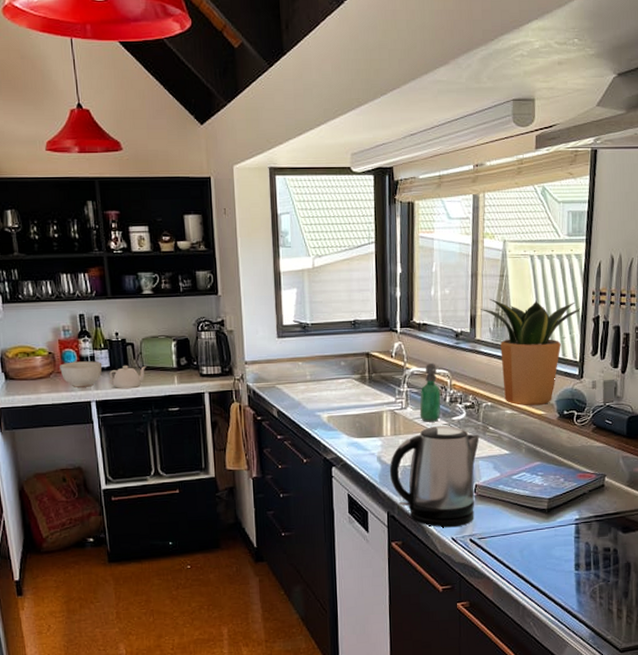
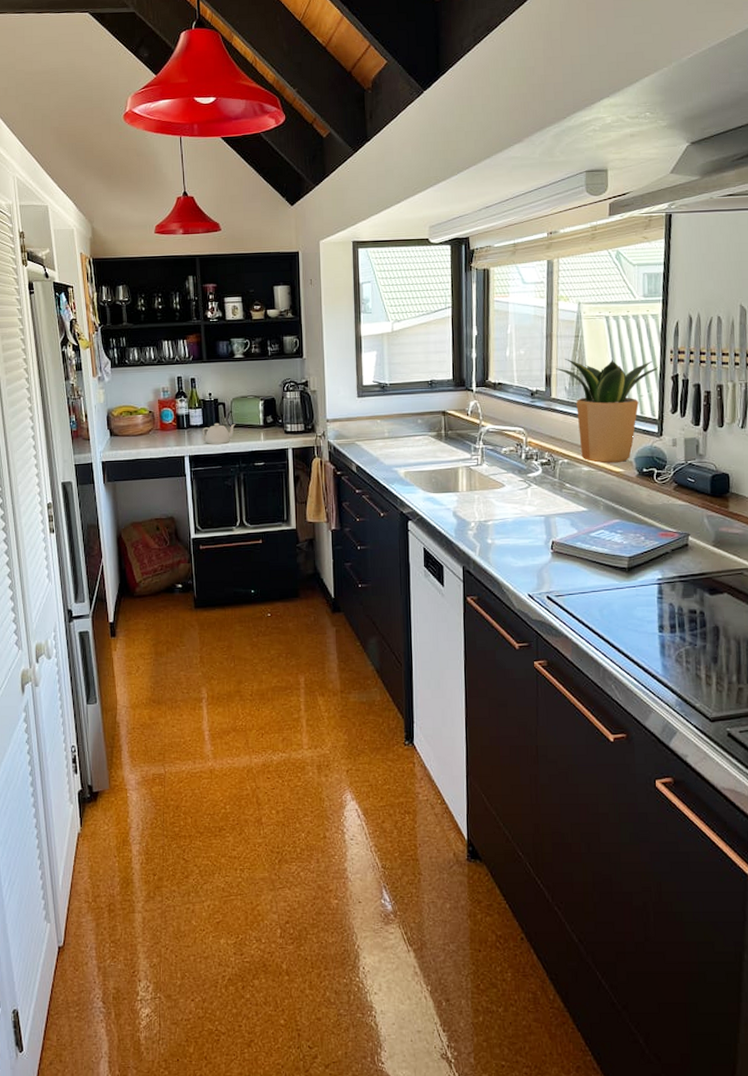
bowl: present [58,361,103,387] -> none [157,419,196,443]
kettle: present [389,426,480,528] -> none [464,482,556,584]
soap dispenser: present [419,363,441,422] -> none [495,420,517,478]

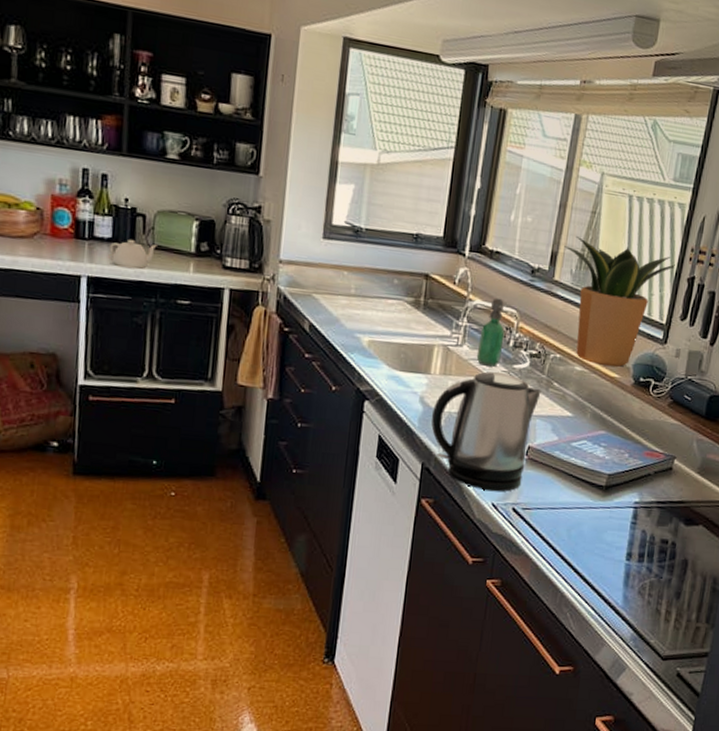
kettle: none [464,482,556,584] -> present [431,371,541,492]
soap dispenser: none [495,420,517,478] -> present [476,297,505,367]

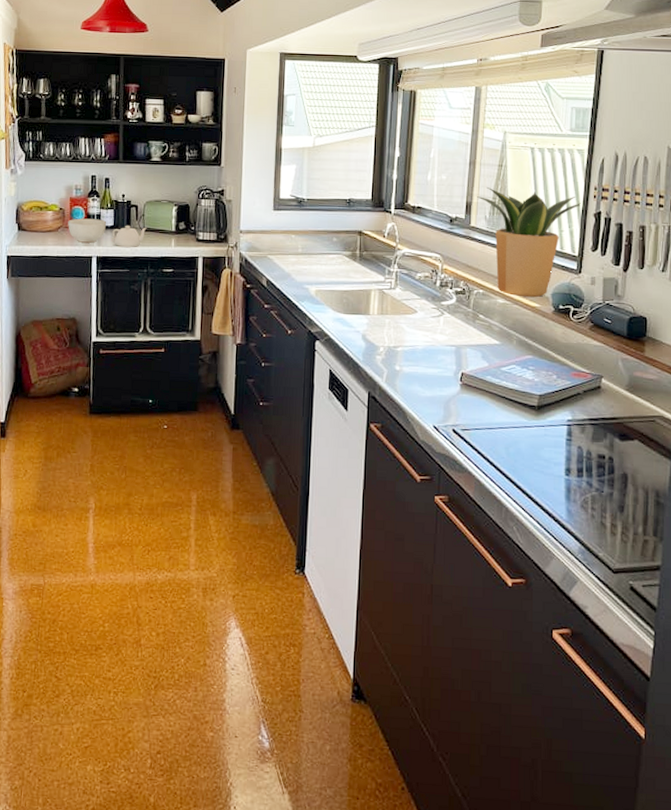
bowl: none [46,223,103,258] -> present [67,218,107,243]
kettle: present [431,371,541,492] -> none [373,309,469,415]
soap dispenser: present [476,297,505,367] -> none [408,245,431,305]

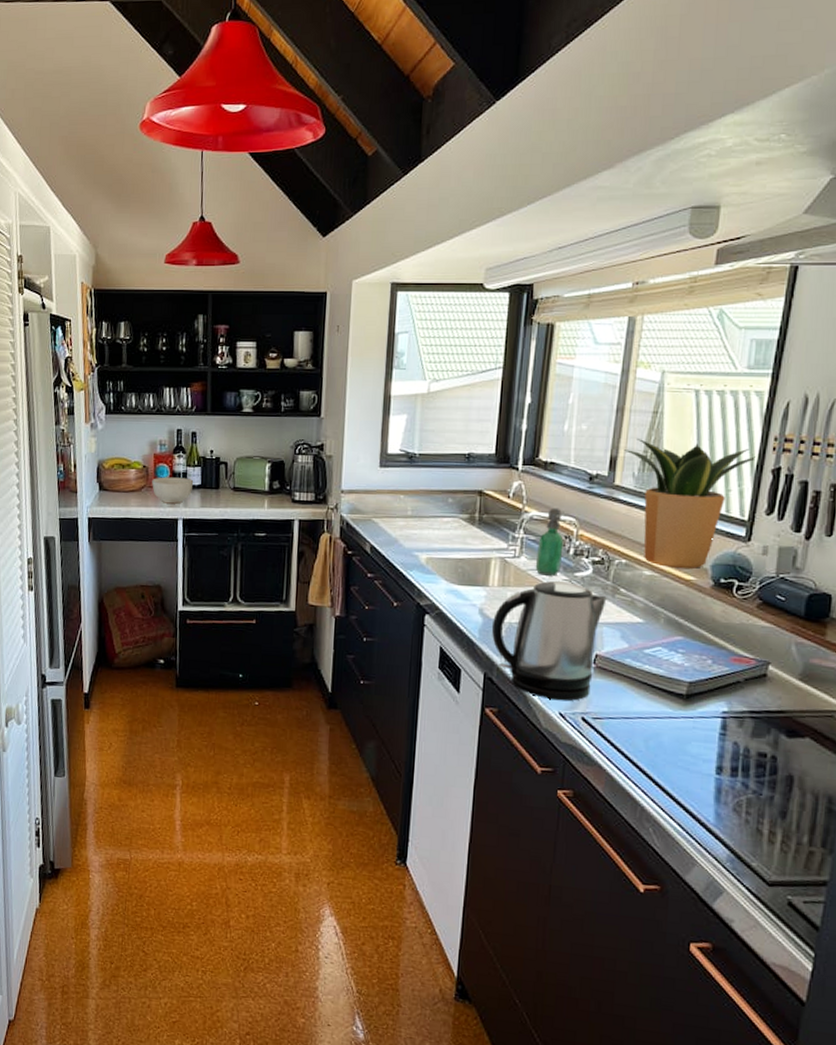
teapot: present [110,225,147,248] -> none [198,484,237,510]
kettle: none [373,309,469,415] -> present [491,581,607,701]
soap dispenser: none [408,245,431,305] -> present [535,507,564,576]

